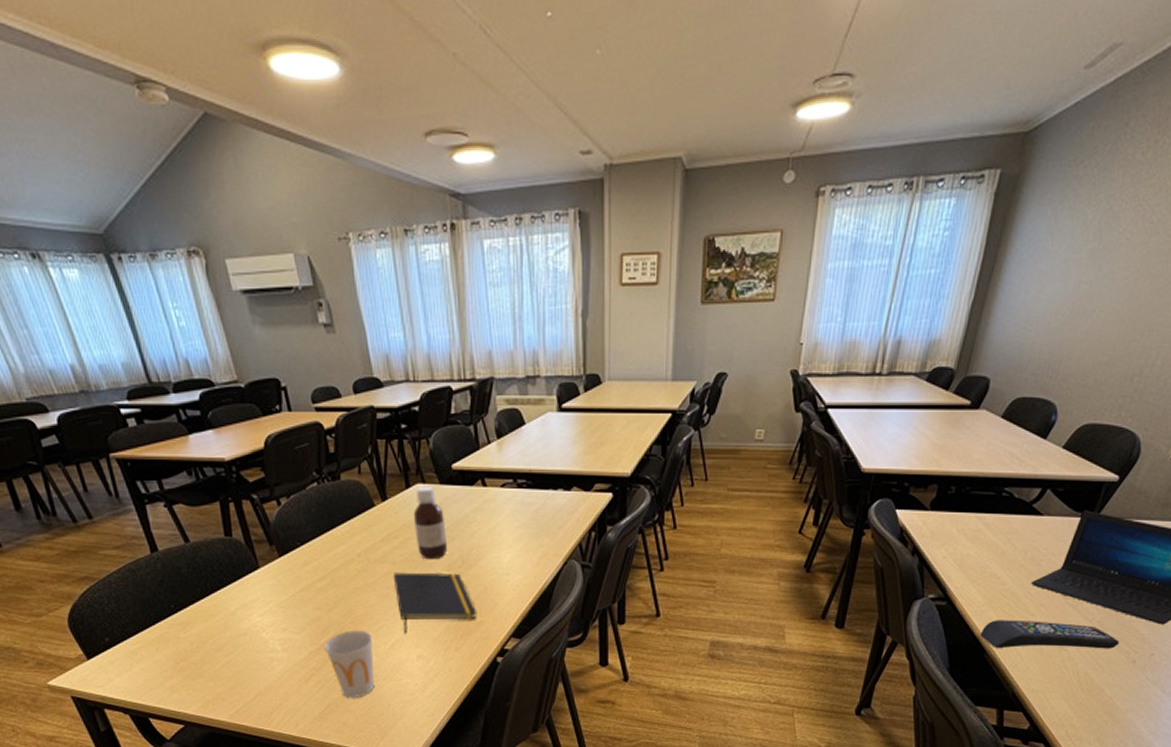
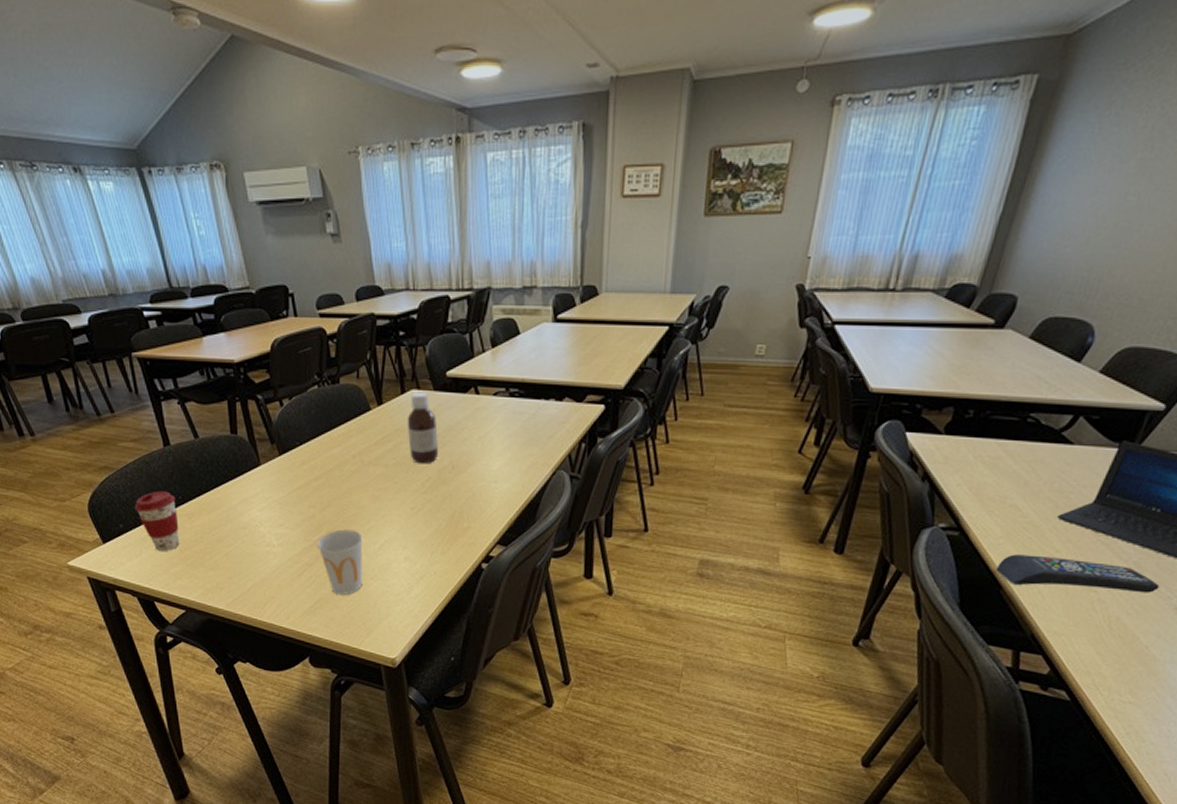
coffee cup: none [120,600,175,665] -> present [134,491,180,552]
notepad: present [392,572,477,634] -> none [384,475,465,536]

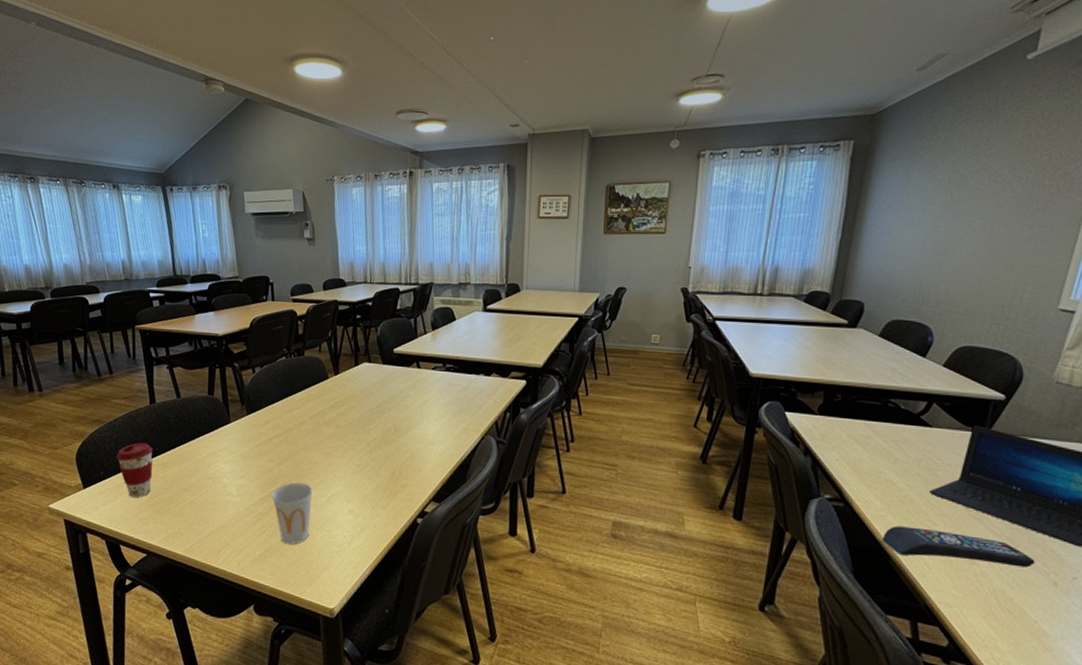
bottle: present [407,392,438,464] -> none [358,365,384,427]

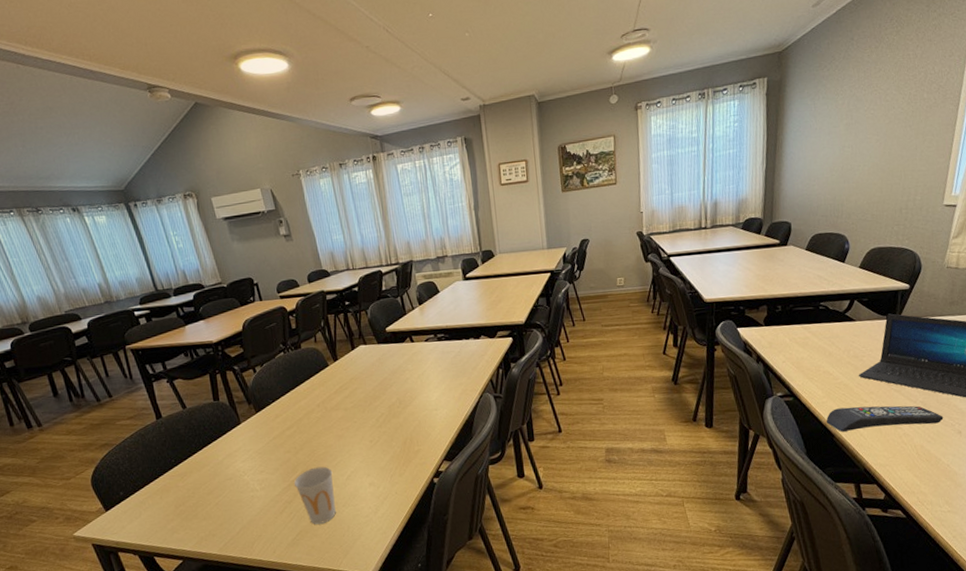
coffee cup: present [116,442,154,498] -> none [132,457,175,511]

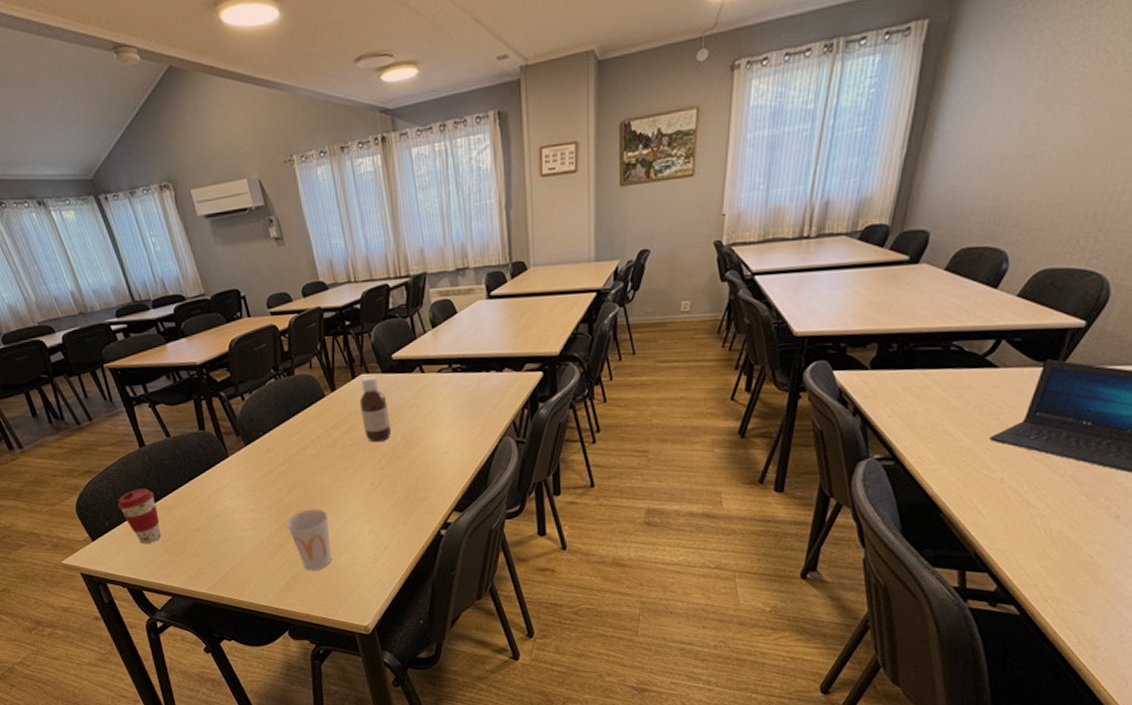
coffee cup: none [132,457,175,511] -> present [117,488,162,545]
bottle: none [358,346,387,404] -> present [359,375,391,443]
remote control: present [826,405,944,432] -> none [934,477,1098,507]

